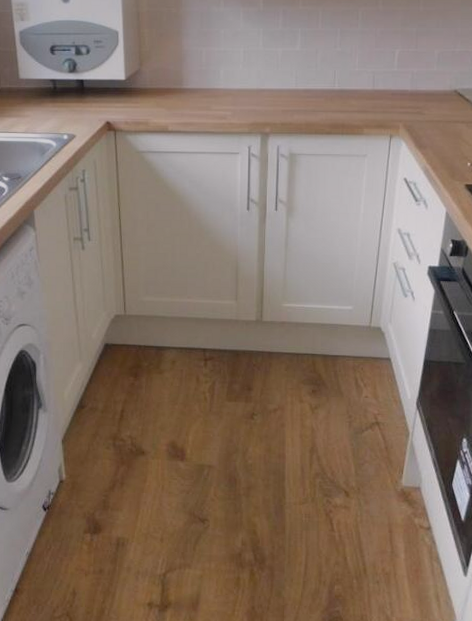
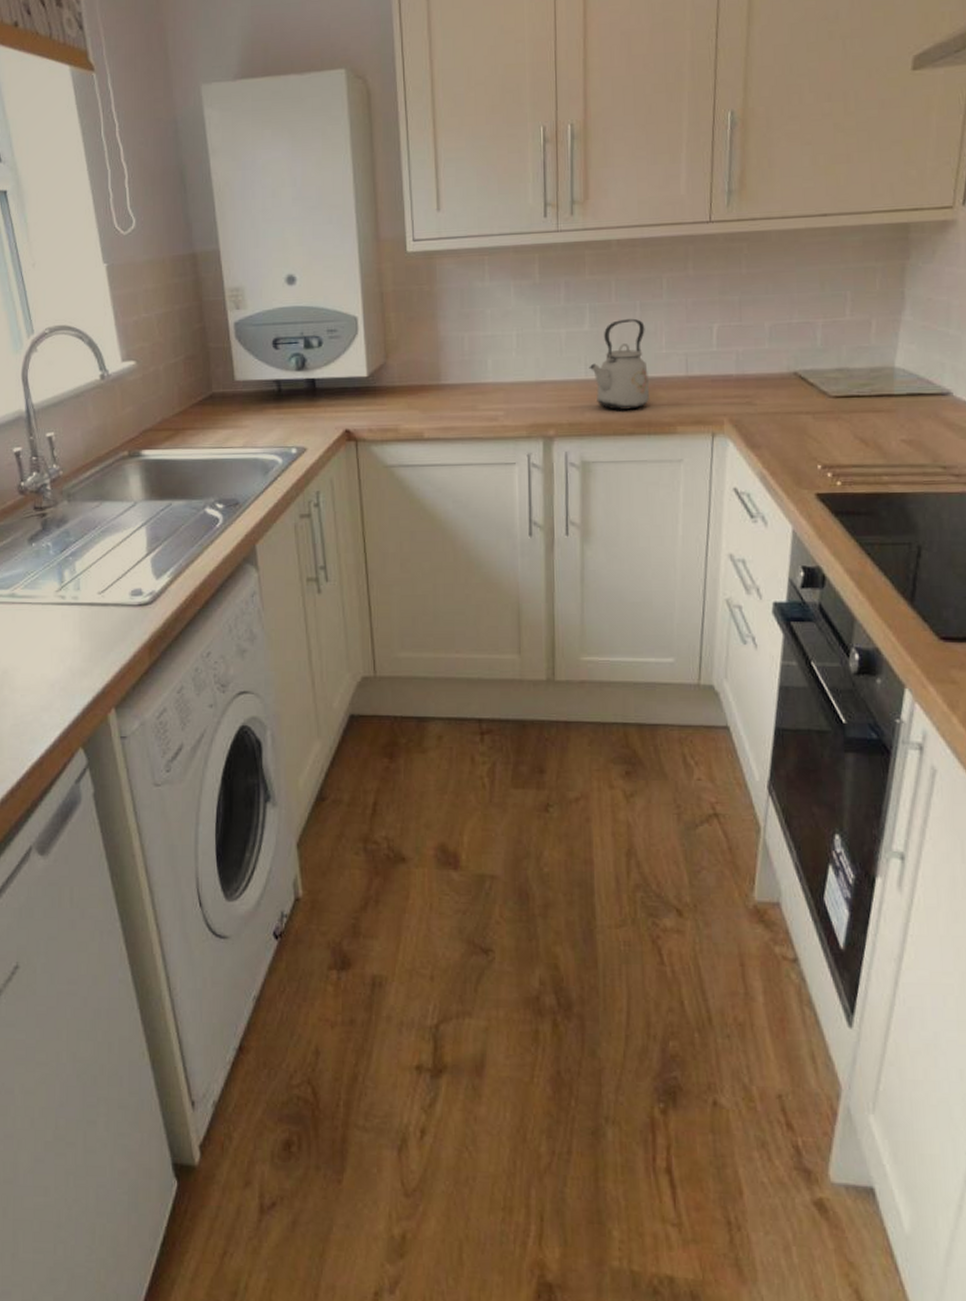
kettle: none [299,42,344,114] -> present [589,318,649,410]

